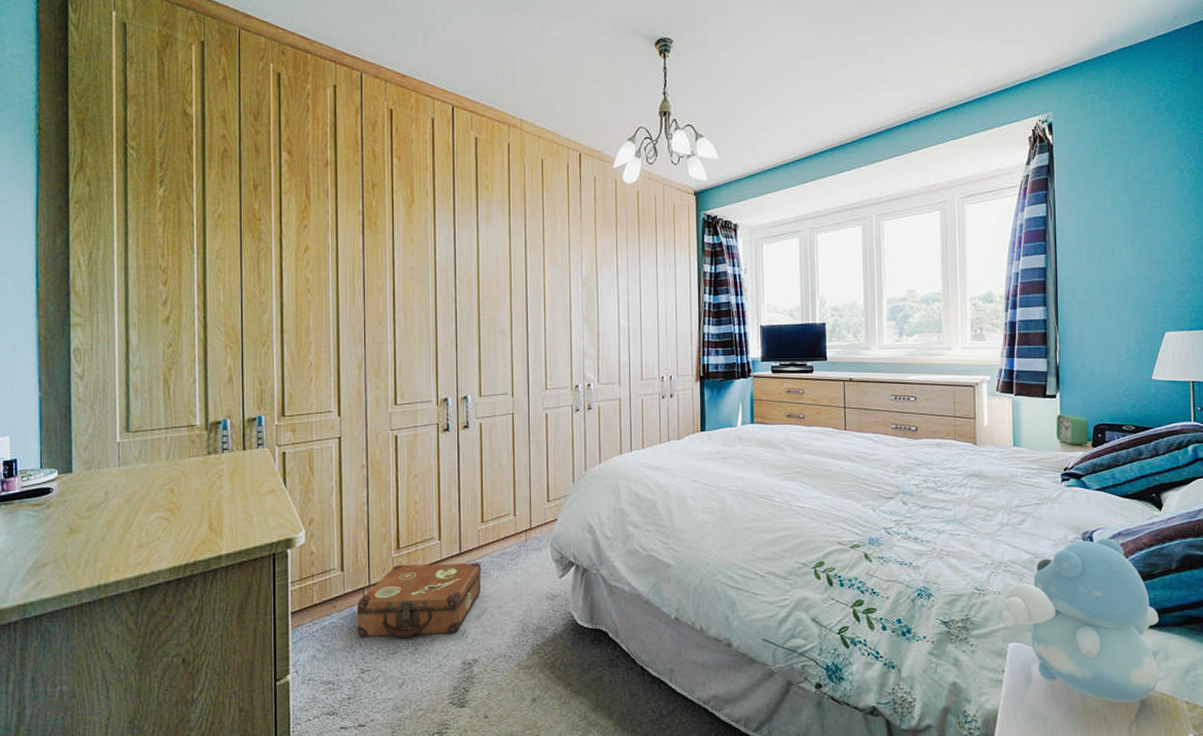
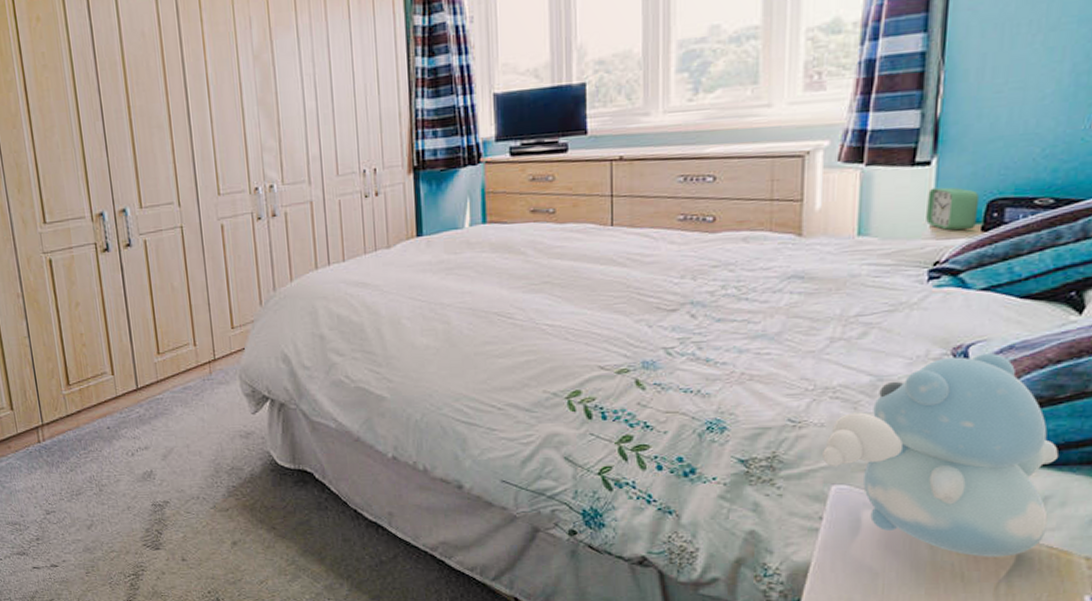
suitcase: present [356,563,482,638] -> none [33,399,165,479]

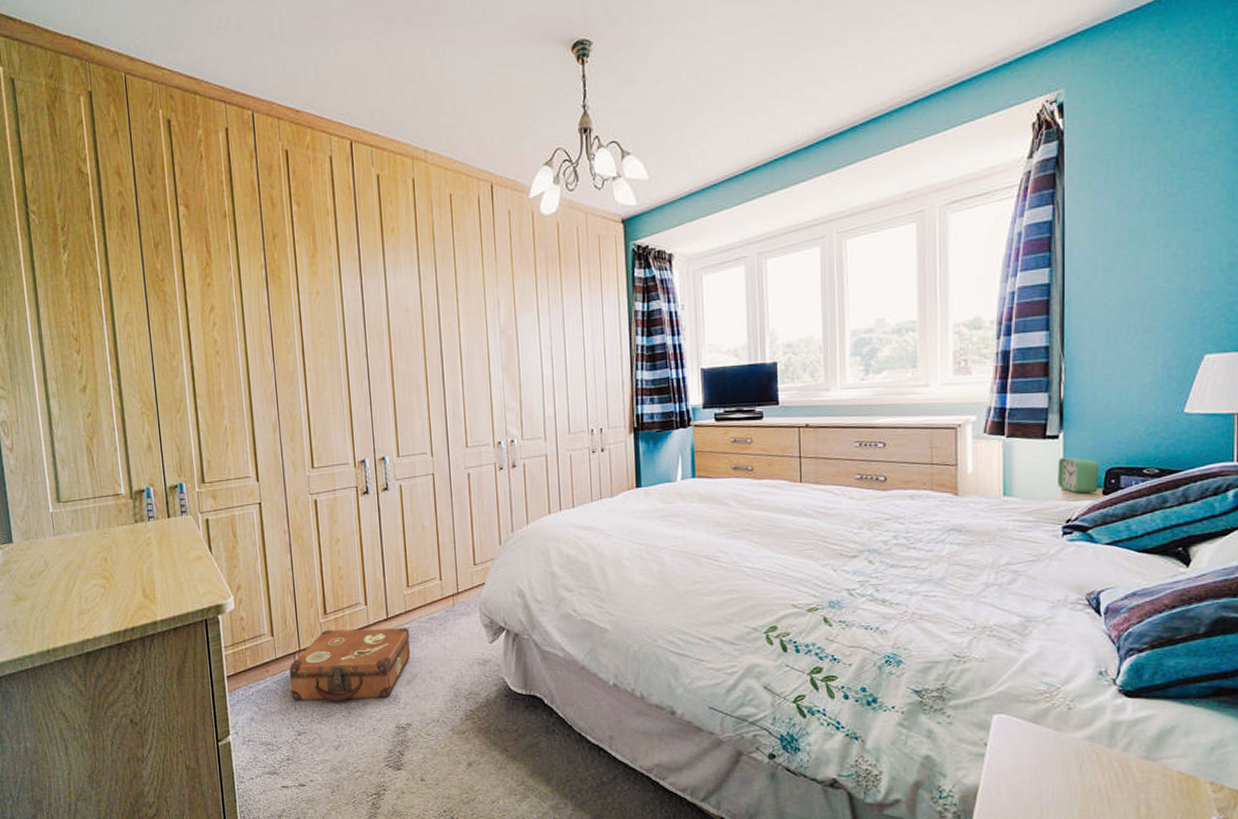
suitcase: none [33,399,165,479] -> present [289,628,411,702]
teddy bear: present [822,352,1058,557] -> none [984,598,1179,781]

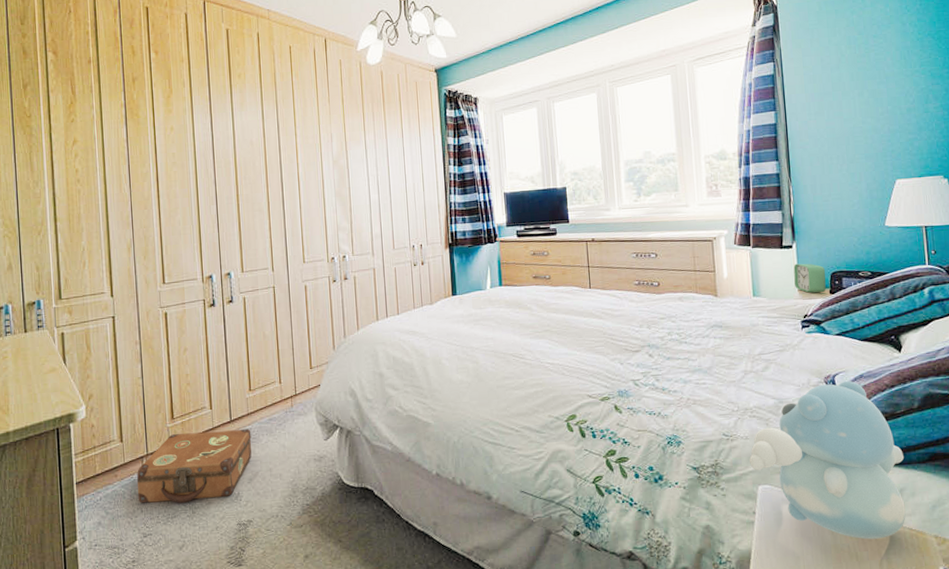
teddy bear: none [984,598,1179,781] -> present [749,380,906,540]

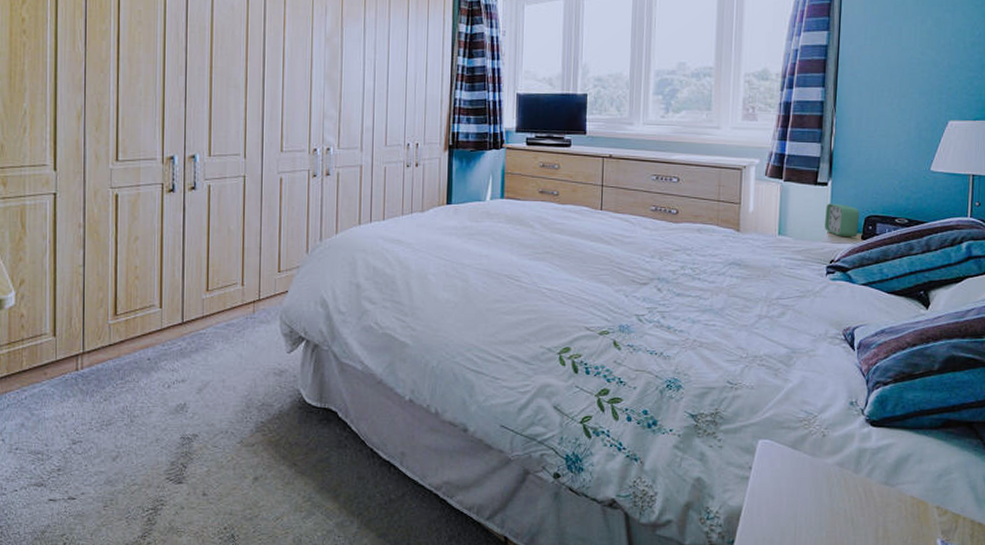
suitcase: present [137,429,252,503] -> none [68,333,205,410]
teddy bear: present [749,380,906,540] -> none [752,334,916,505]

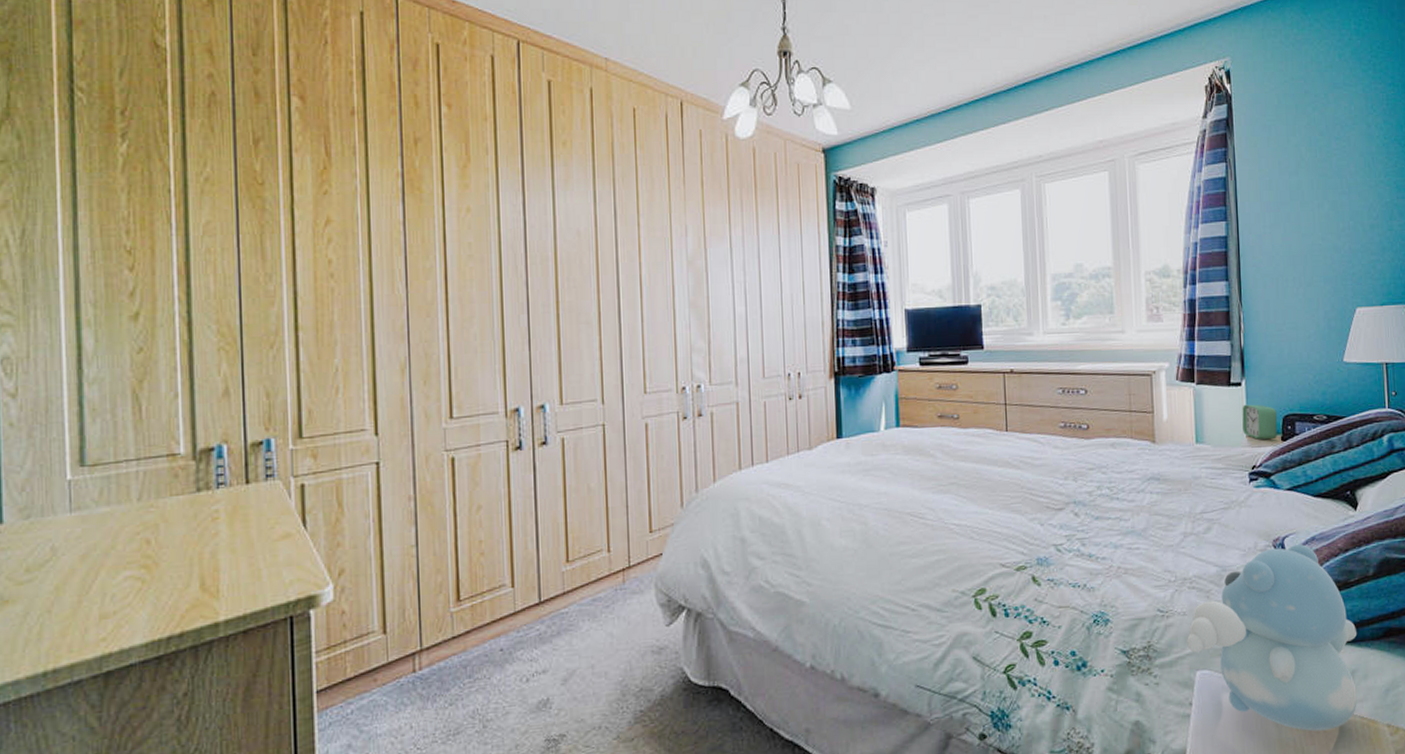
teddy bear: none [752,334,916,505] -> present [1187,543,1357,732]

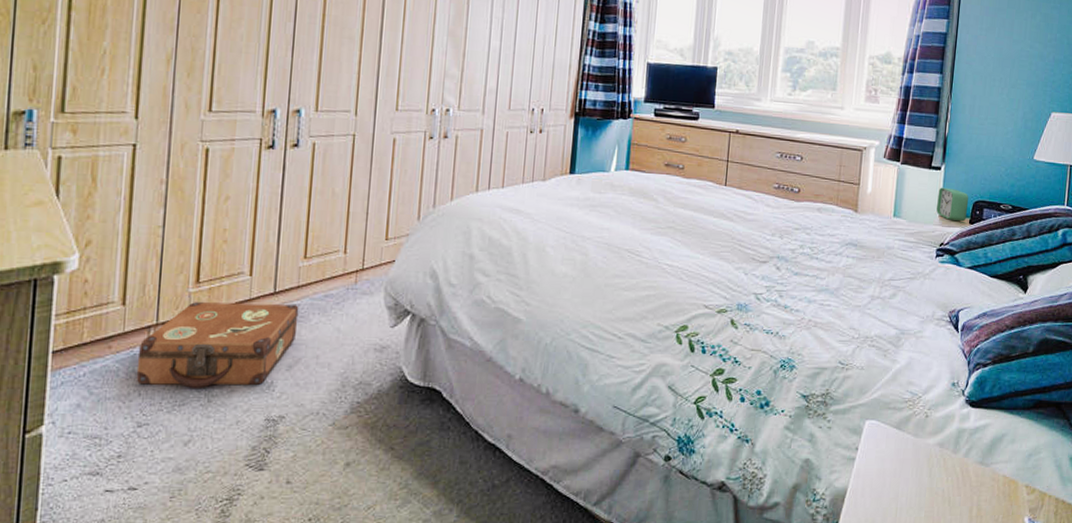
suitcase: none [405,613,568,717] -> present [136,302,299,388]
teddy bear: present [1187,543,1357,732] -> none [861,317,1011,485]

